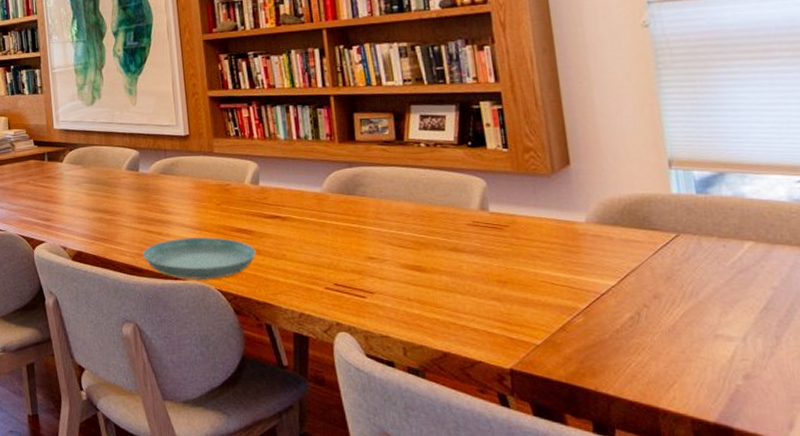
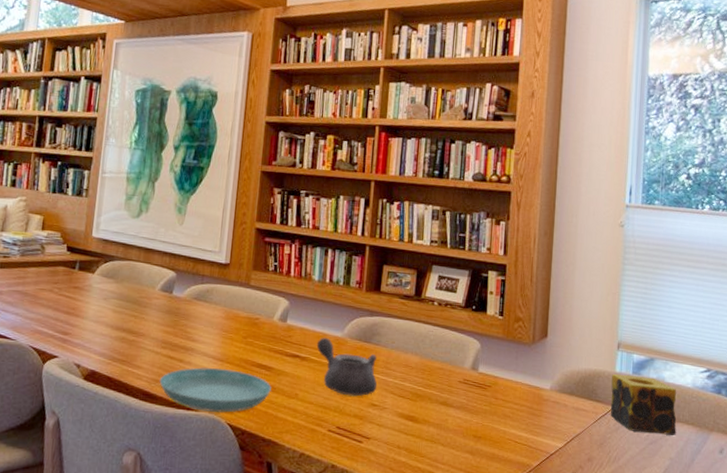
teapot: none [295,194,372,252] -> present [316,337,378,397]
candle: none [667,195,776,261] -> present [610,374,677,435]

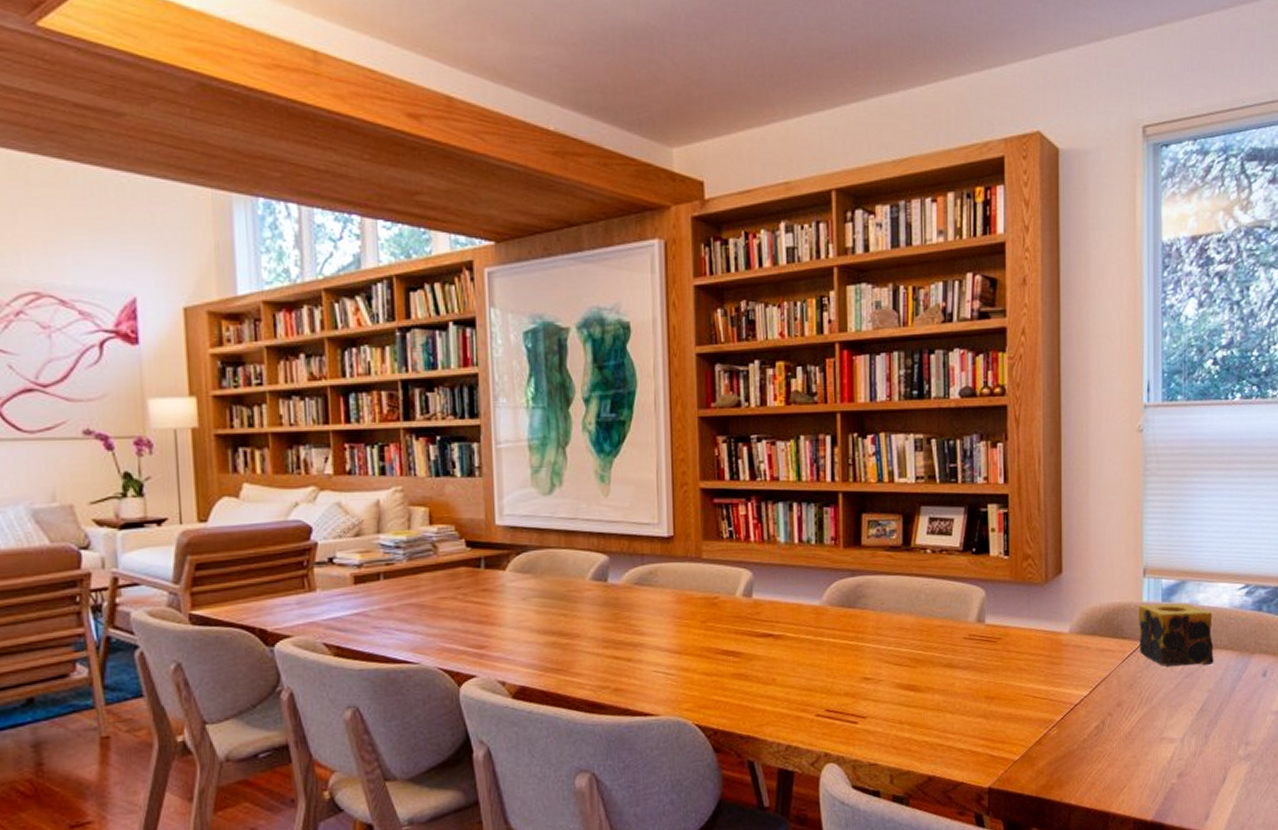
saucer: present [159,367,271,413] -> none [606,661,743,715]
teapot: present [316,337,378,397] -> none [791,608,869,673]

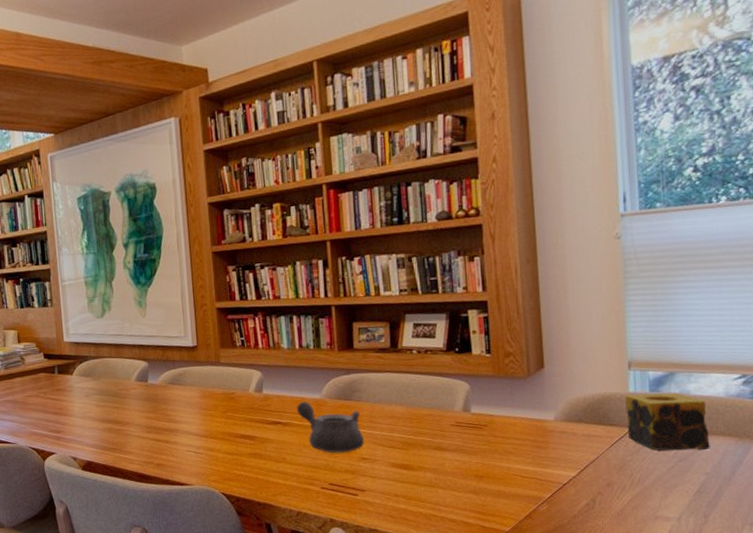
teapot: none [791,608,869,673] -> present [296,401,365,454]

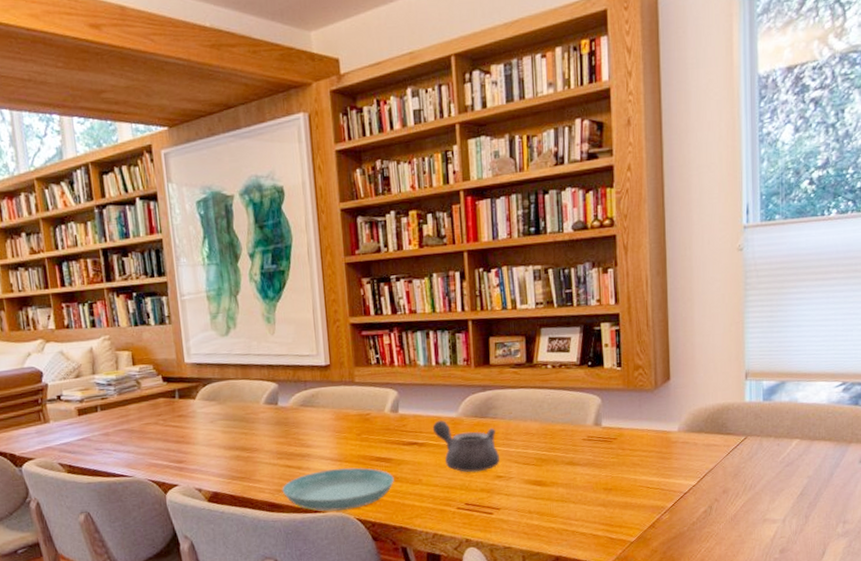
saucer: none [150,443,258,485] -> present [282,467,394,512]
candle: present [625,392,710,451] -> none [742,401,813,457]

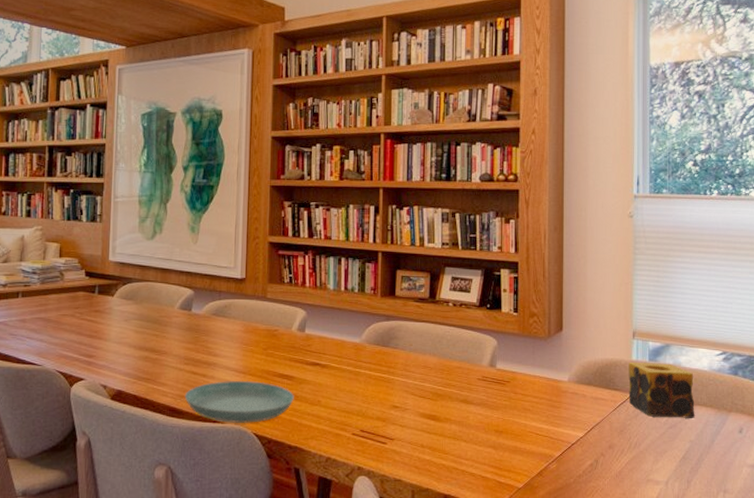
teapot: present [432,420,500,473] -> none [336,344,398,400]
candle: none [742,401,813,457] -> present [628,363,695,418]

